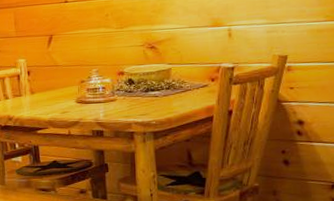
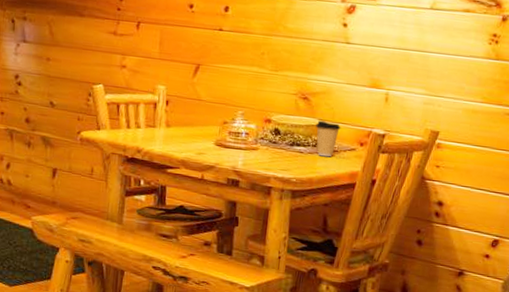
coffee cup: none [166,64,191,97] -> present [315,120,341,157]

